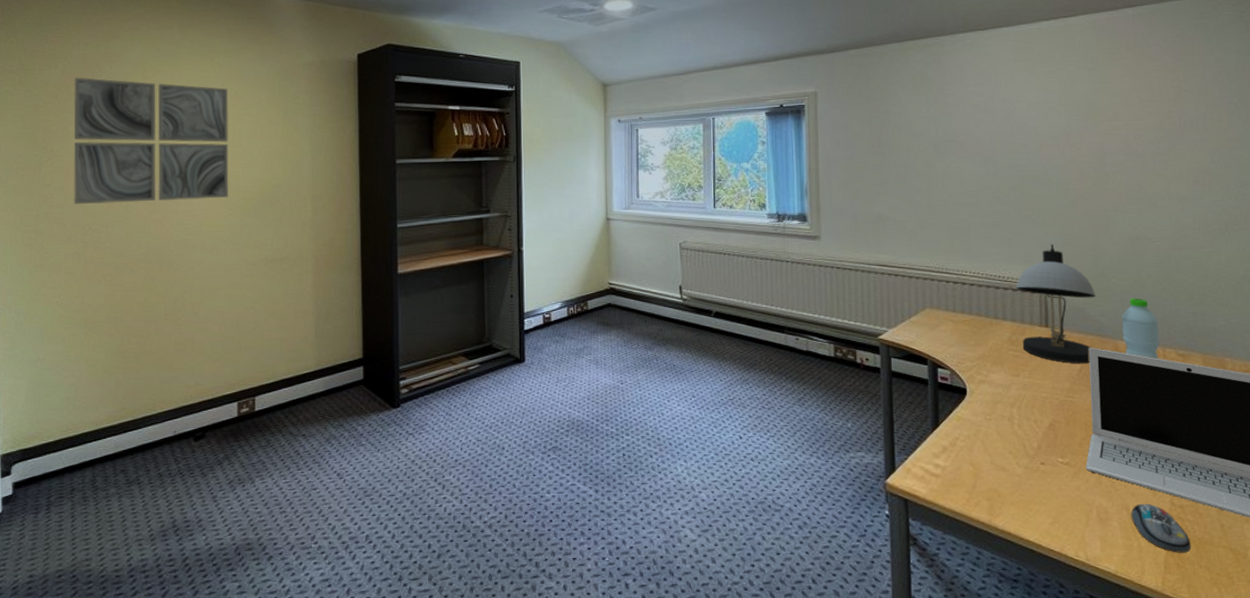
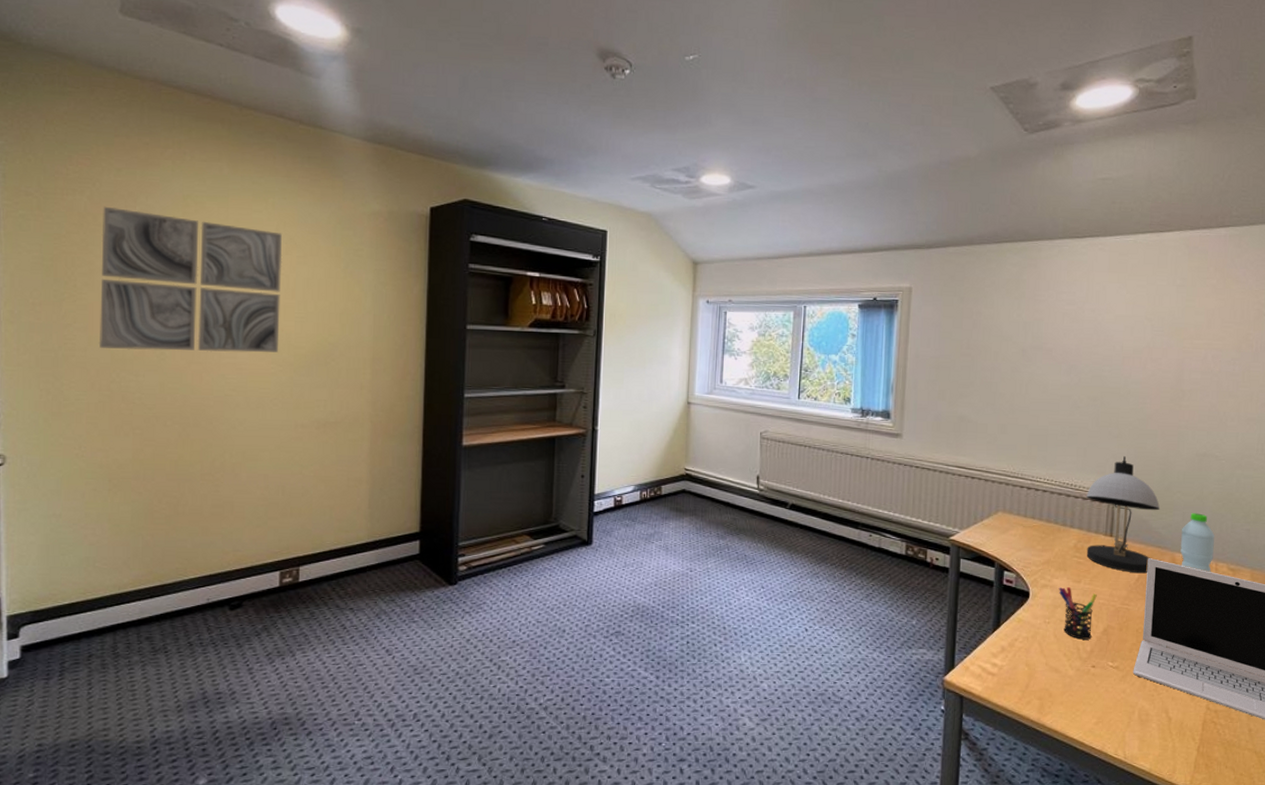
pen holder: none [996,382,1038,436] -> present [1058,587,1097,640]
computer mouse: present [1131,503,1192,553] -> none [1169,707,1221,754]

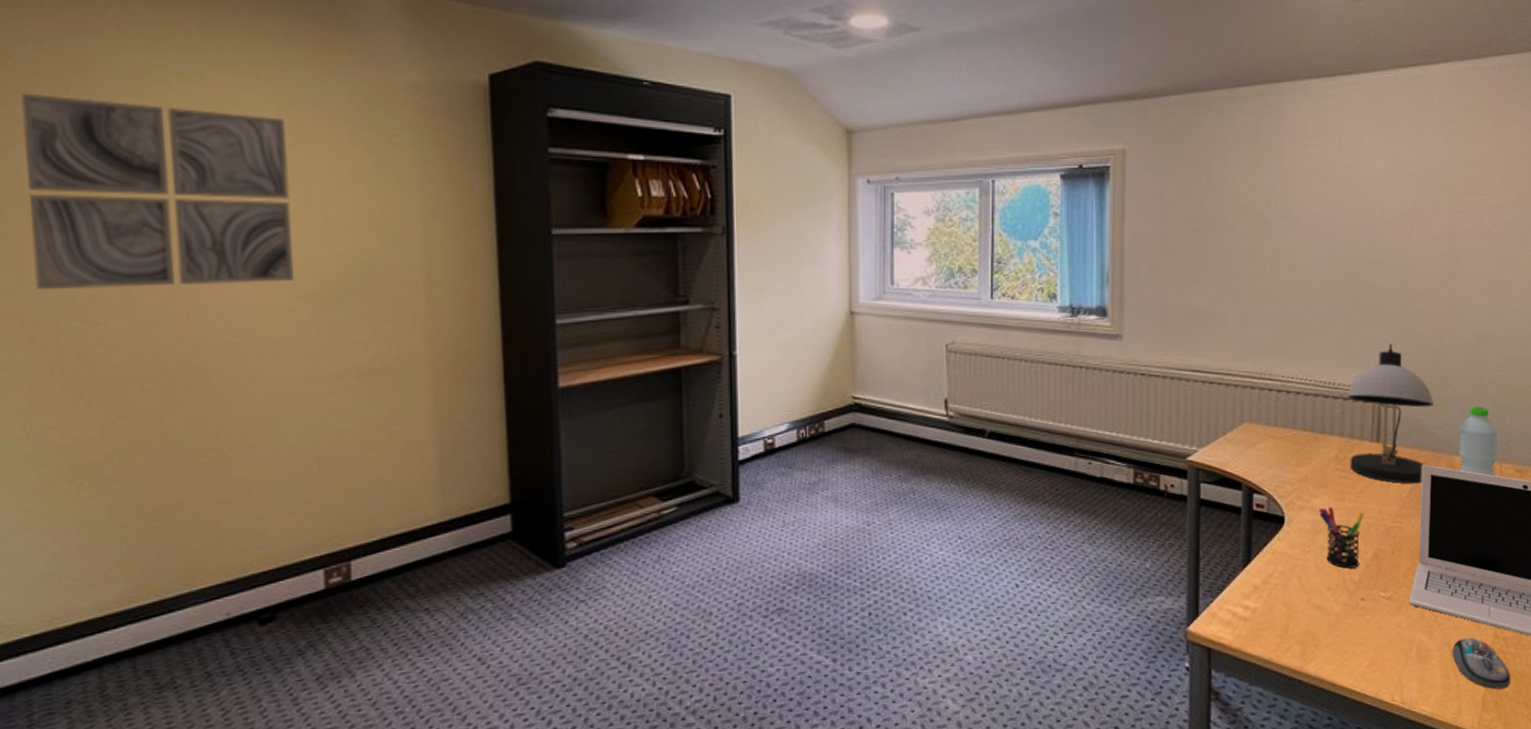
computer mouse: none [1169,707,1221,754] -> present [1452,637,1511,690]

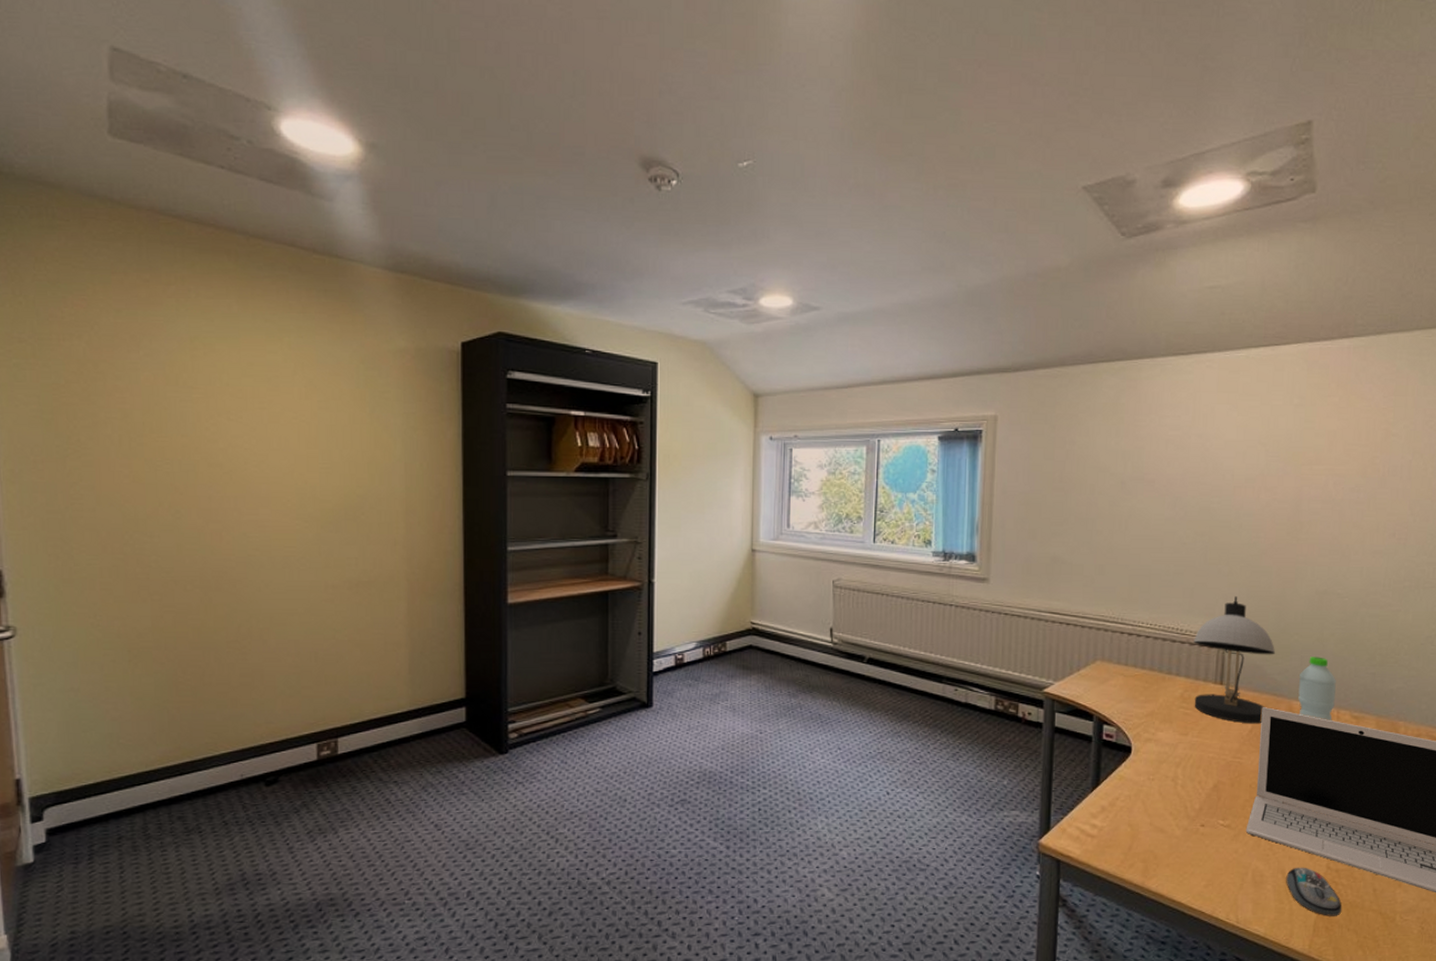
wall art: present [20,93,294,290] -> none [104,352,303,509]
pen holder: present [1318,507,1364,569] -> none [1163,741,1206,797]

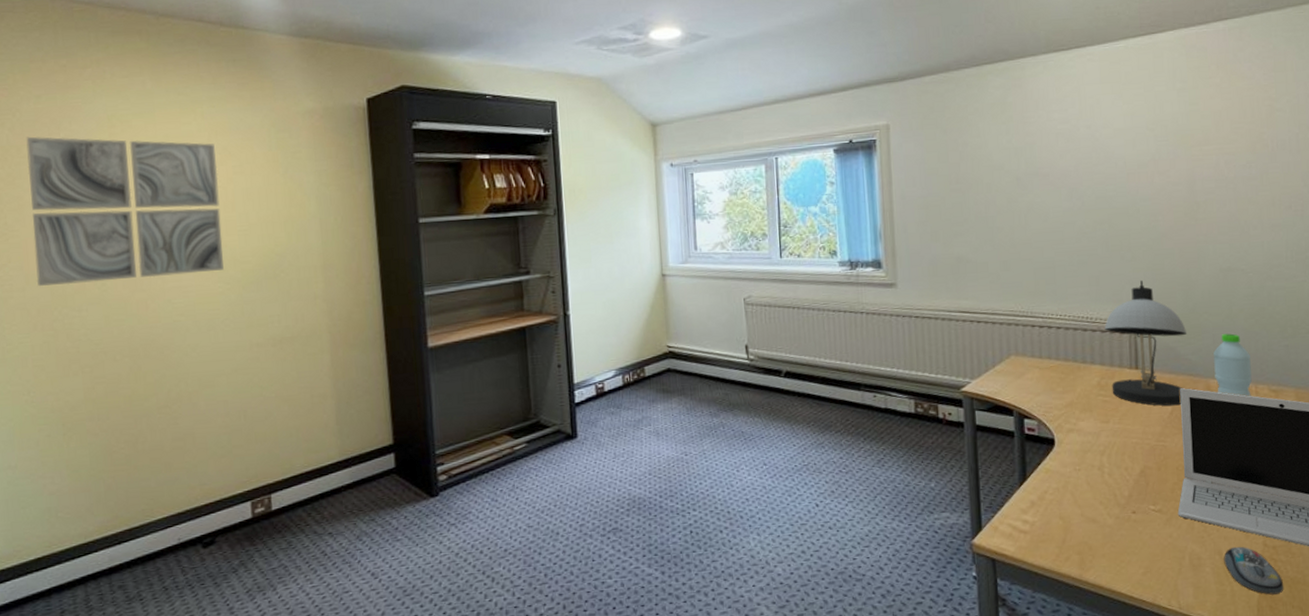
wall art: none [104,352,303,509] -> present [26,136,224,286]

